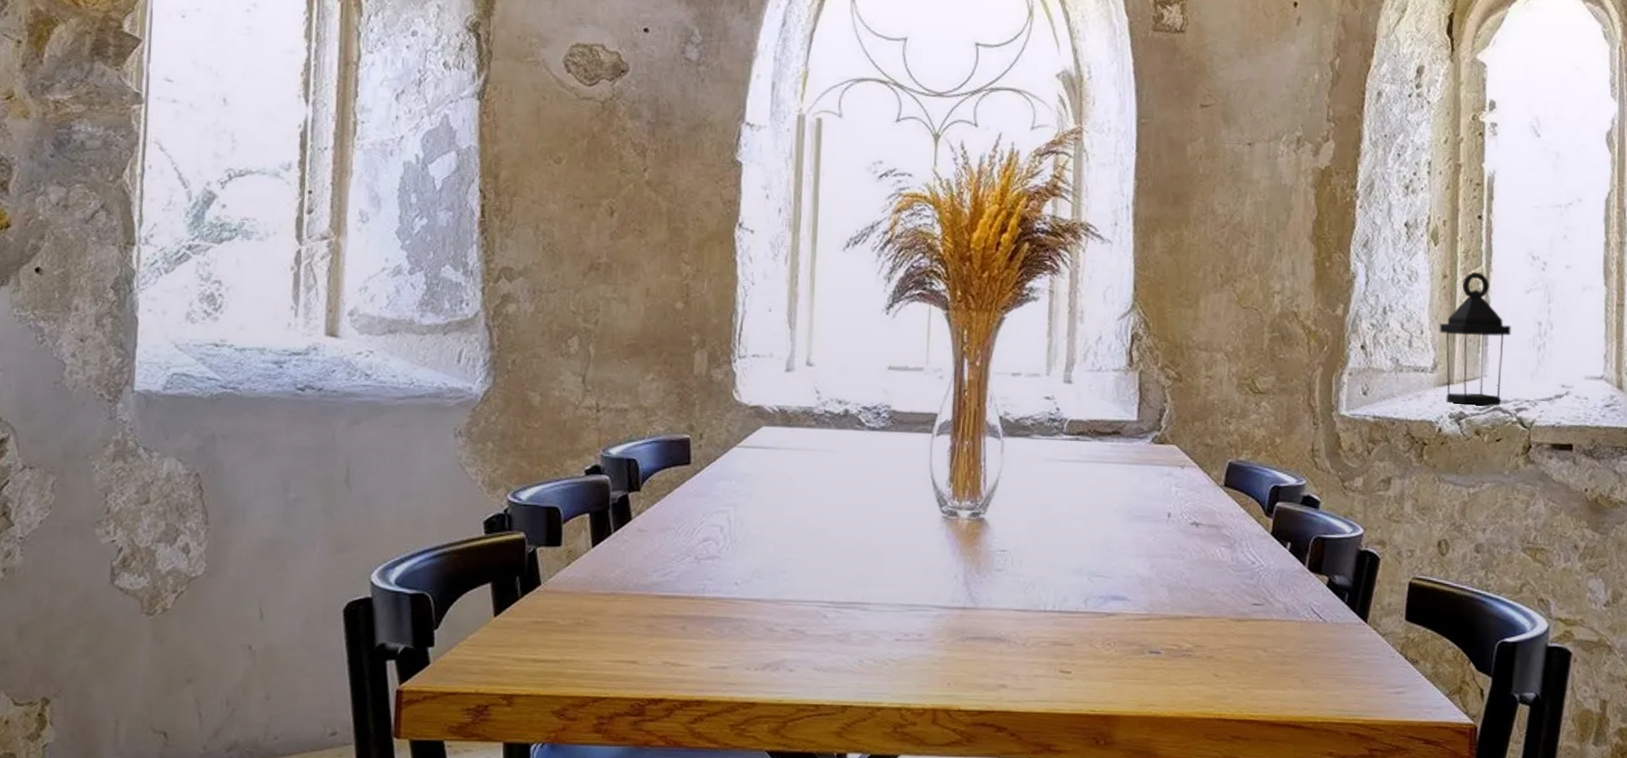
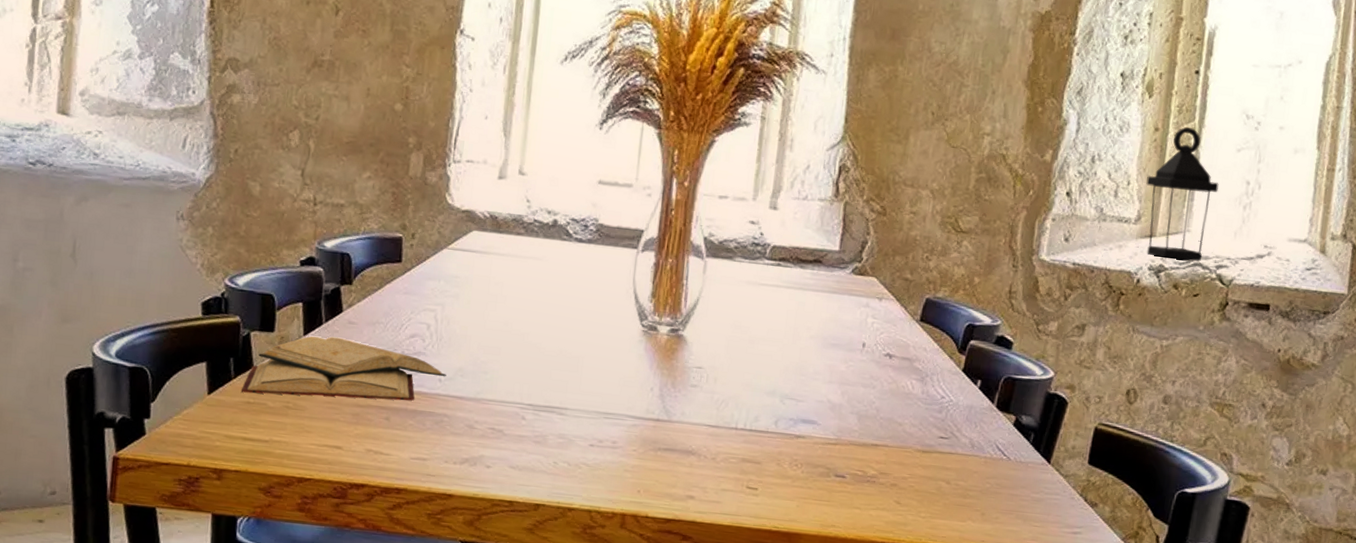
diary: none [529,546,743,612] -> present [241,336,447,401]

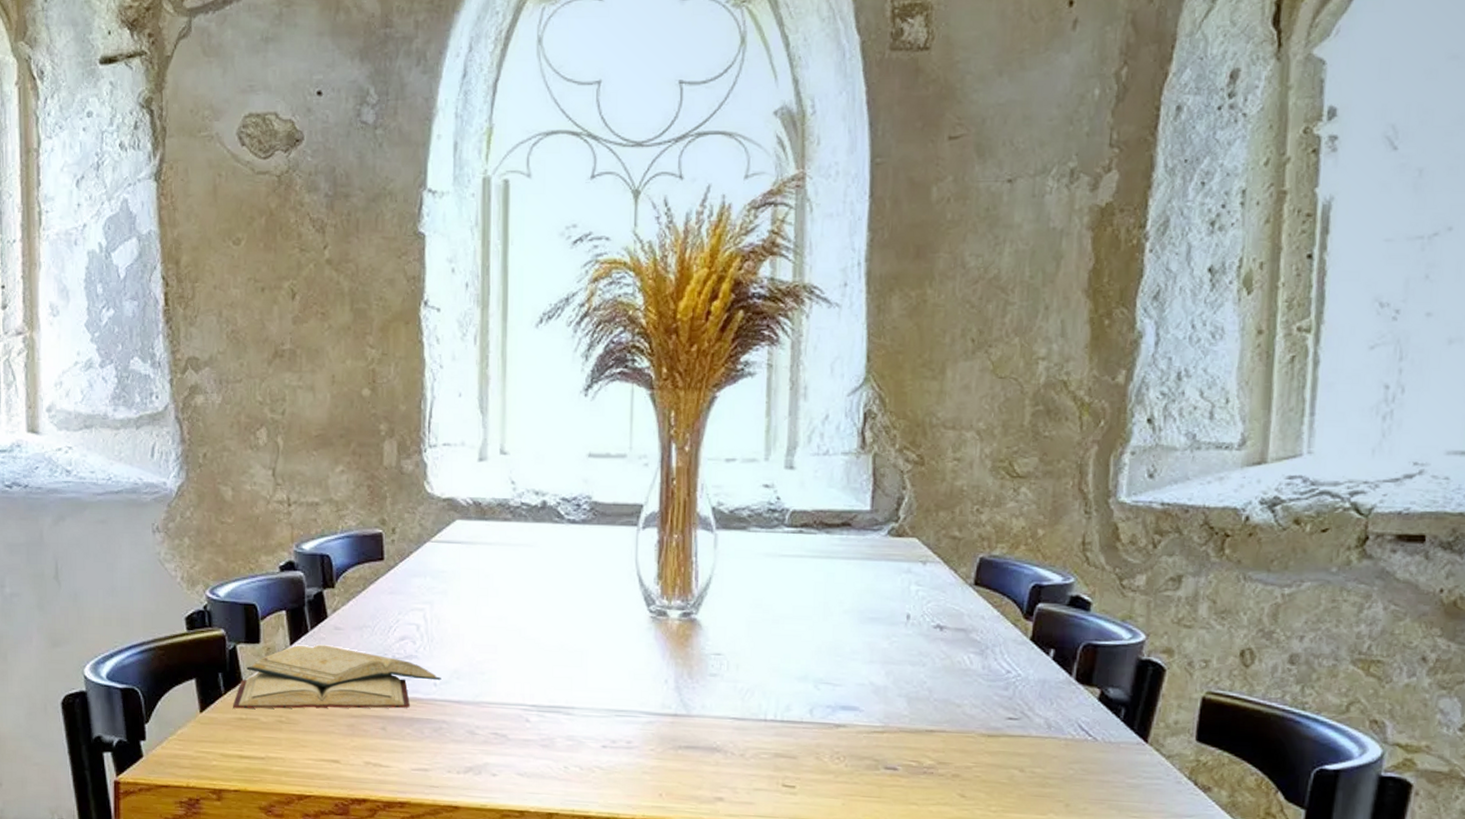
lantern: present [1146,127,1219,261] -> none [1250,326,1347,489]

